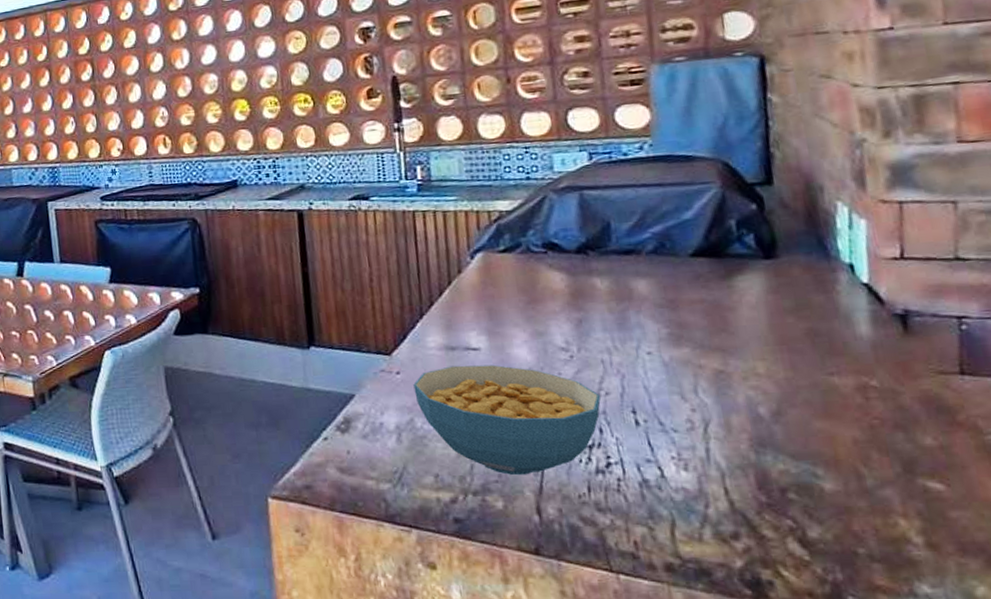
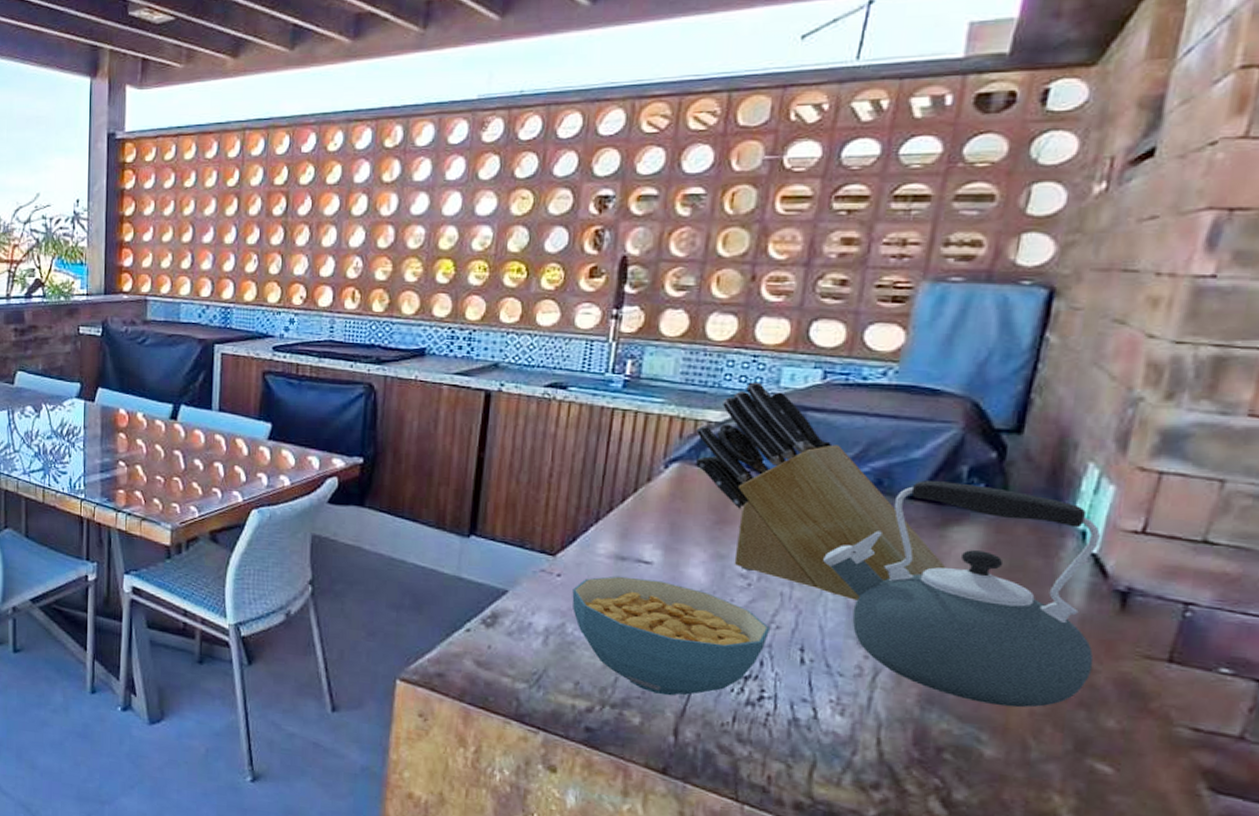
knife block: none [490,170,742,358] -> present [696,382,946,600]
kettle: none [631,235,897,439] -> present [823,480,1100,708]

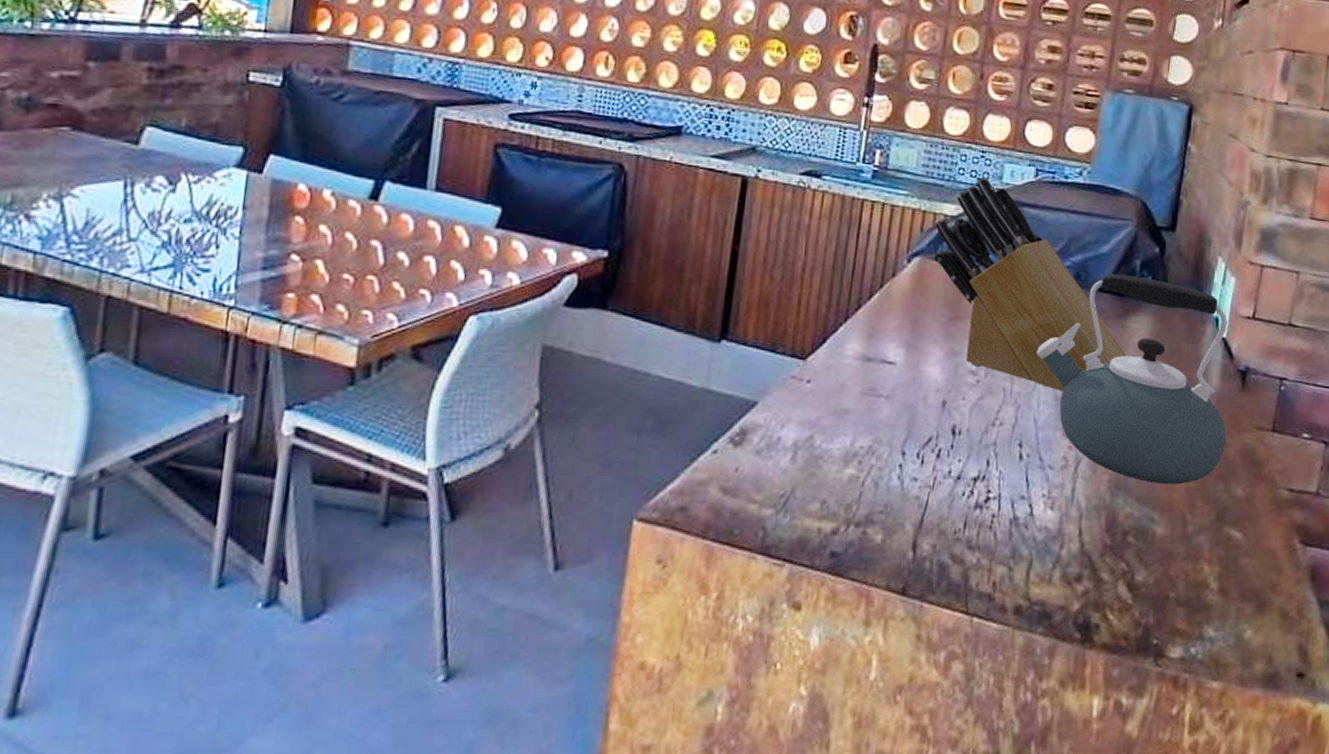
cereal bowl: present [572,576,770,696] -> none [820,379,995,507]

